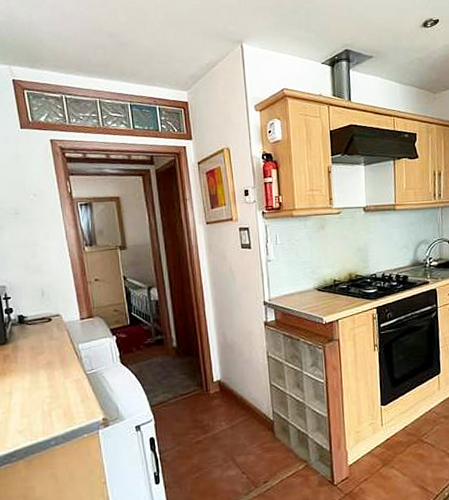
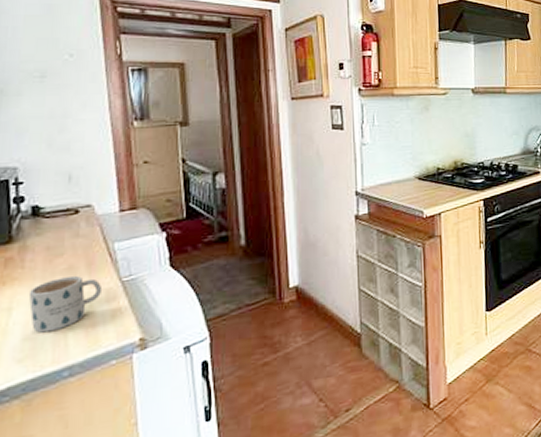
mug: none [22,369,73,412] -> present [28,275,103,333]

